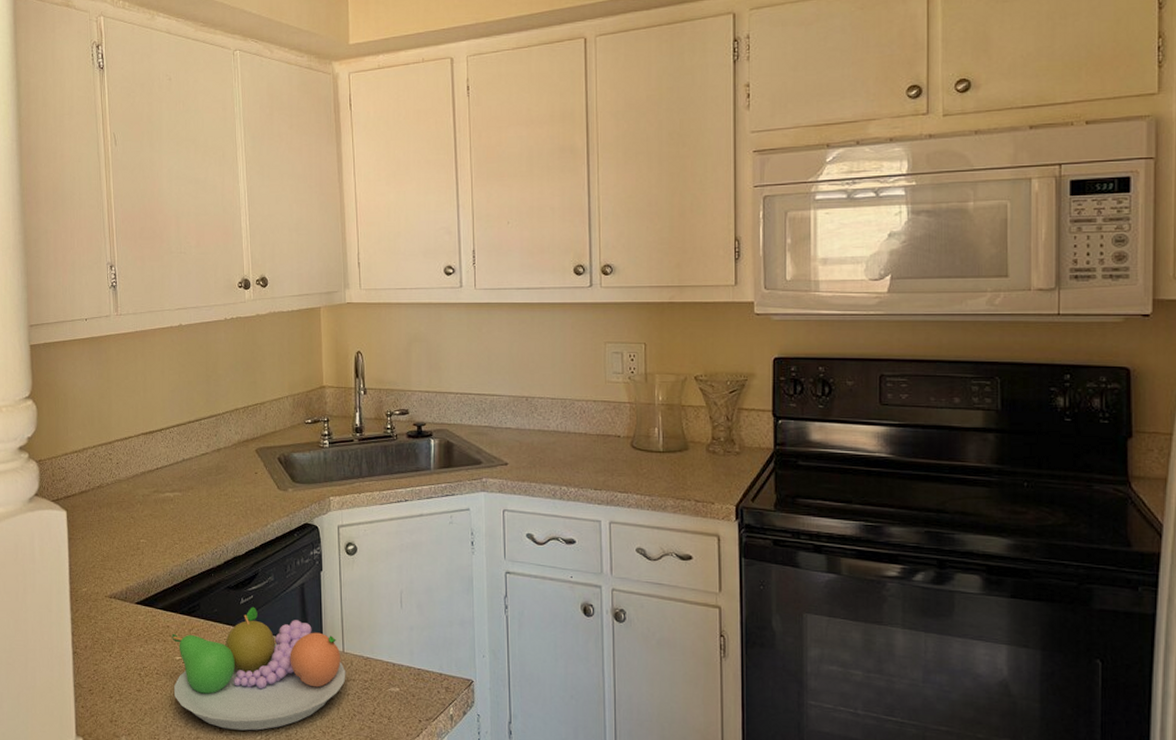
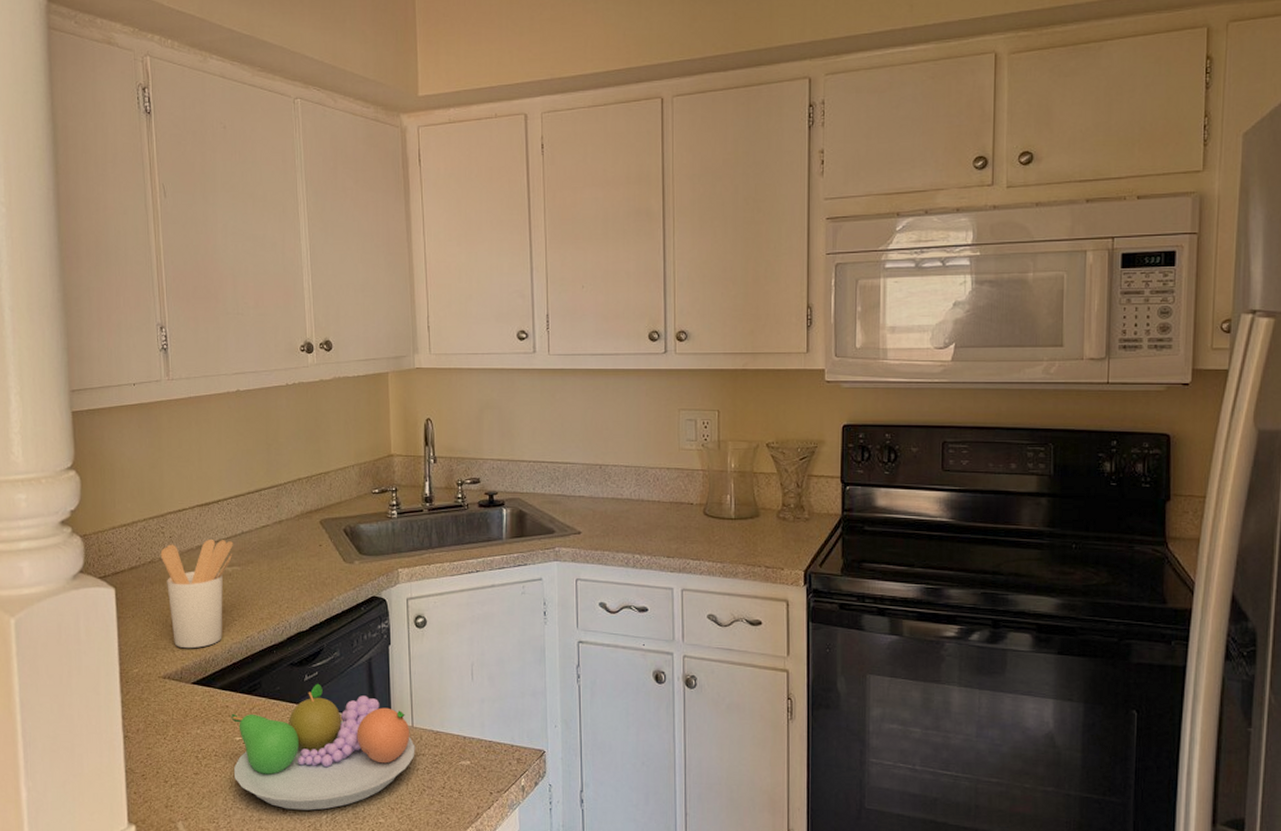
utensil holder: none [108,466,175,570] -> present [160,540,233,649]

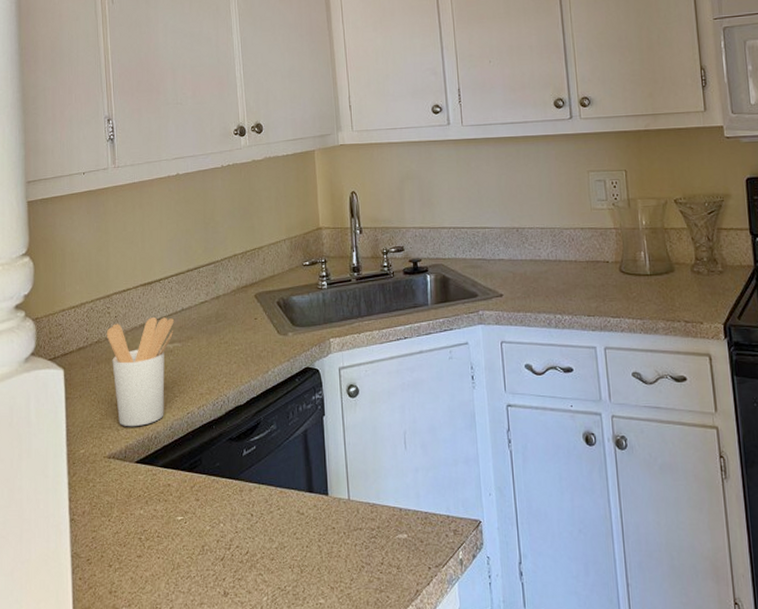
fruit bowl: present [231,683,415,810] -> none [173,458,353,592]

